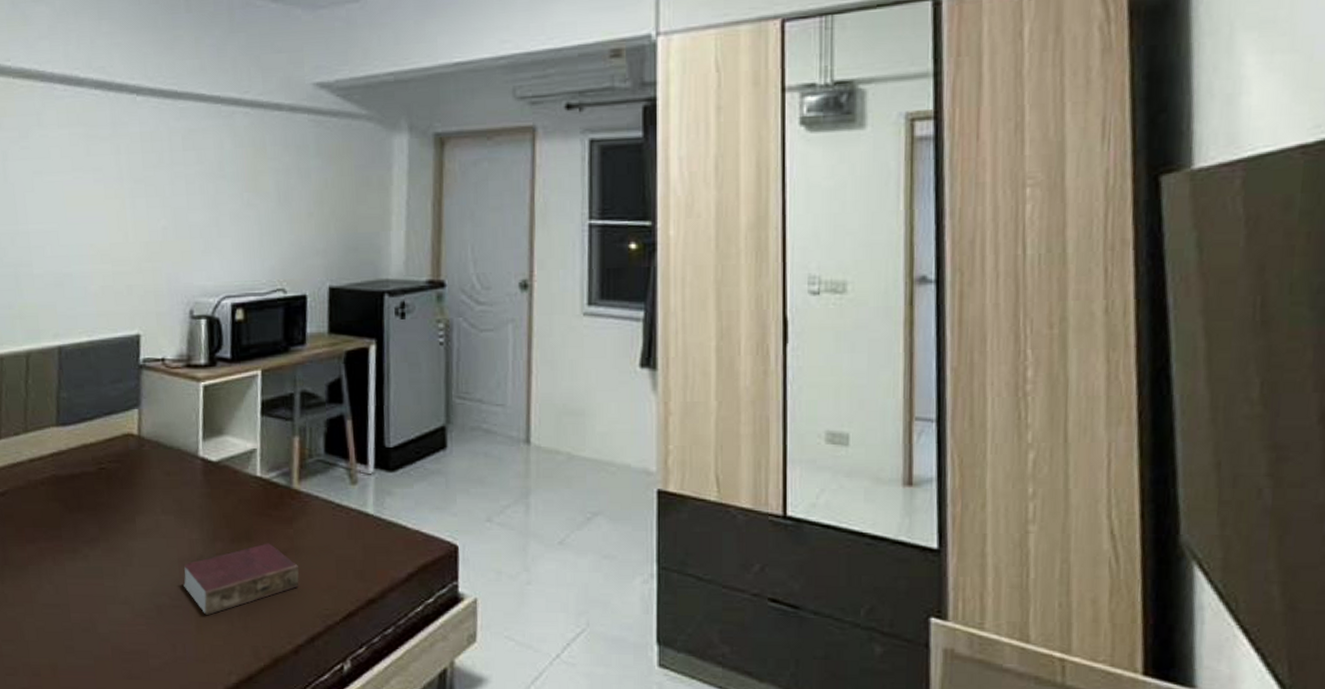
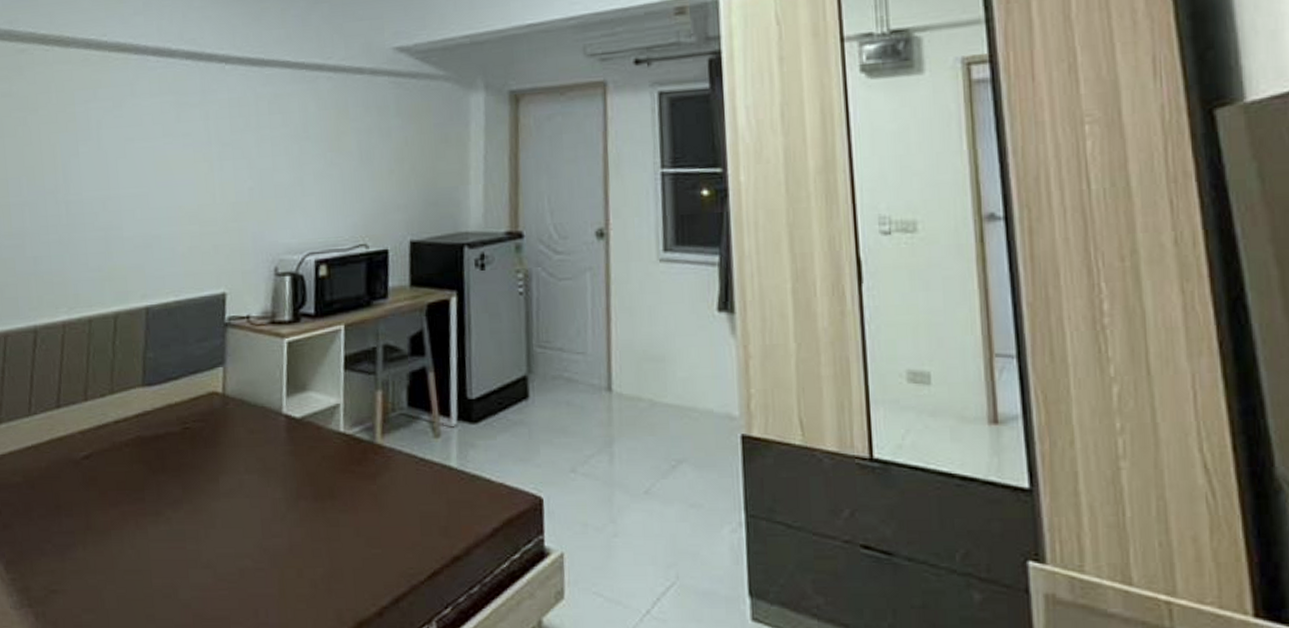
book: present [183,543,299,616] -> none [266,500,383,578]

